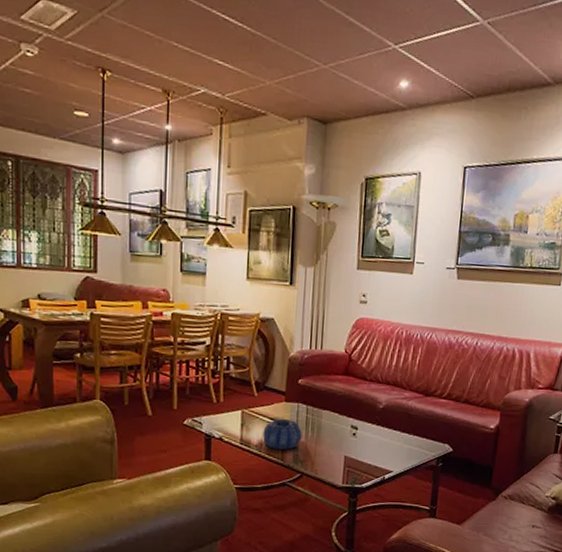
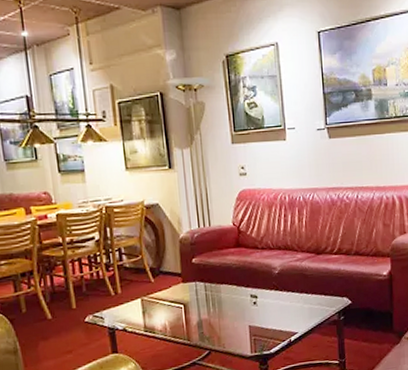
decorative bowl: present [262,418,302,450] -> none [165,299,205,331]

